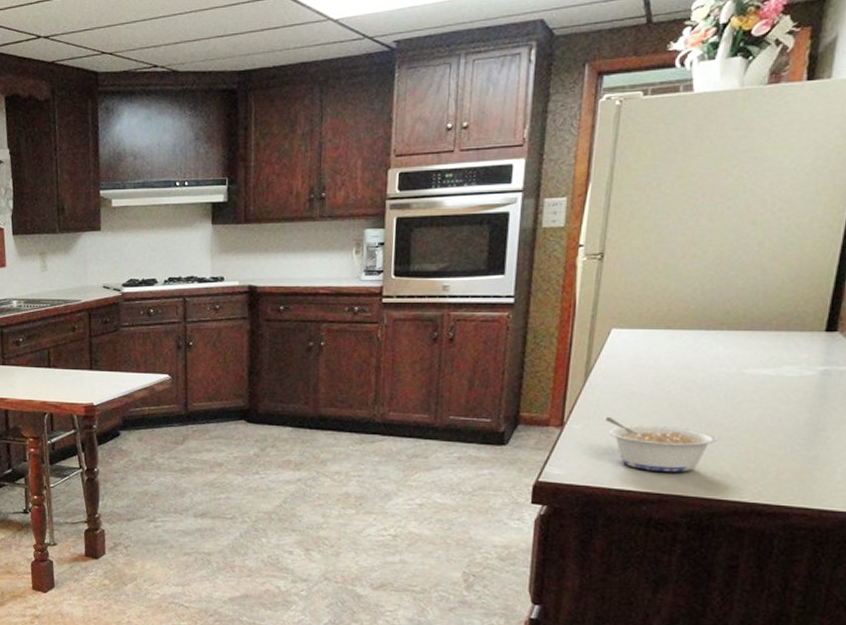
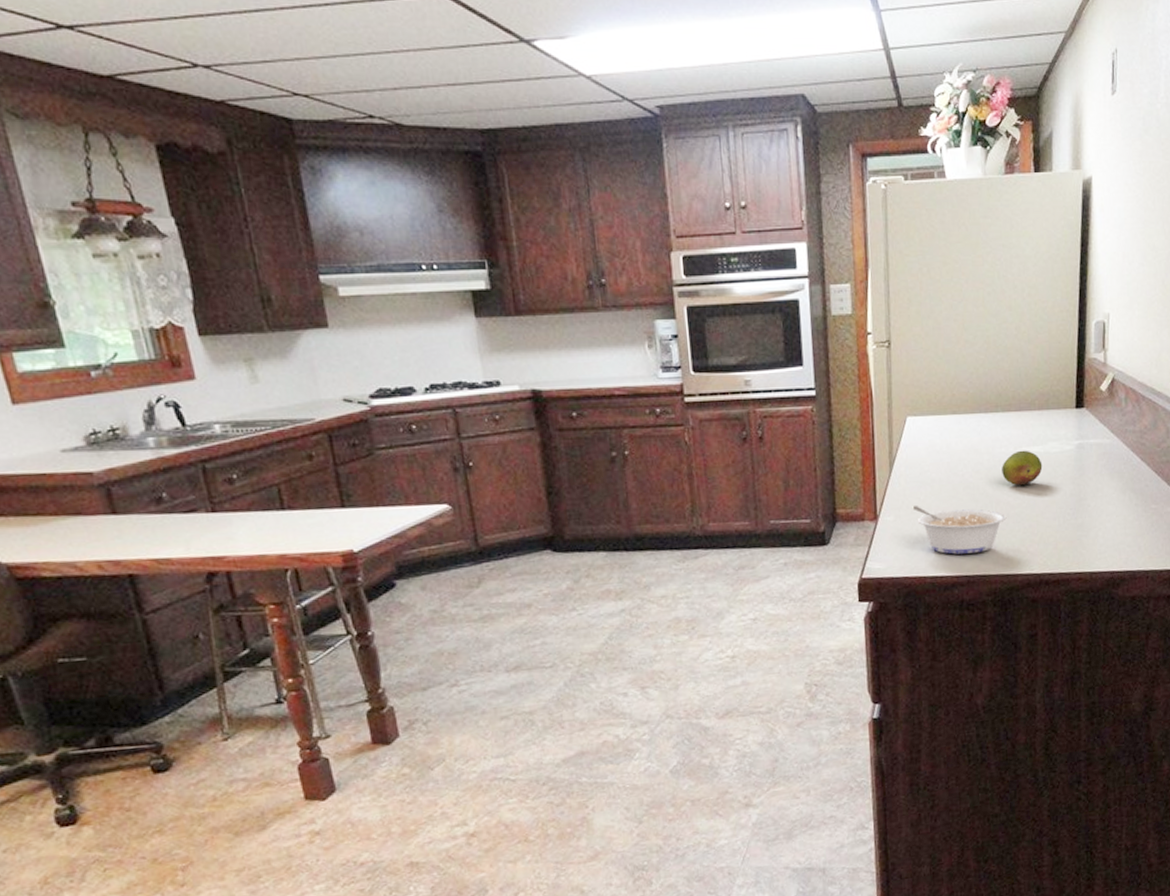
fruit: none [718,371,772,409] -> present [1002,450,1043,486]

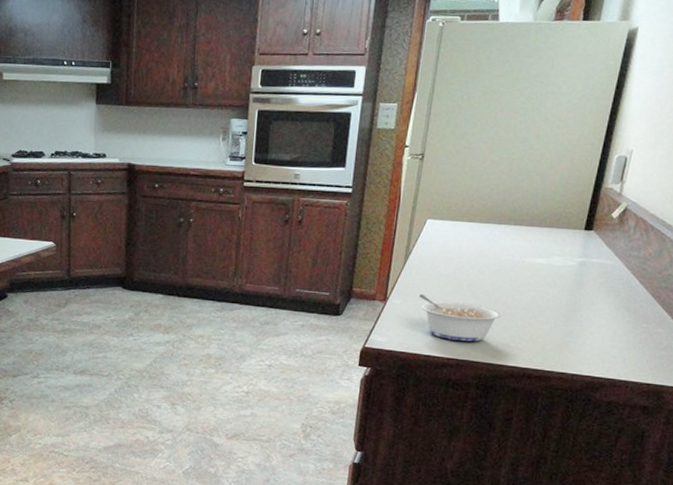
fruit: present [1002,450,1043,486] -> none [504,260,544,291]

